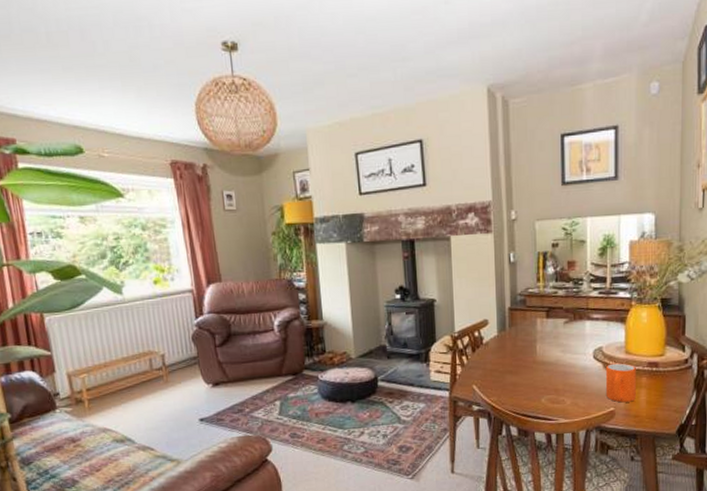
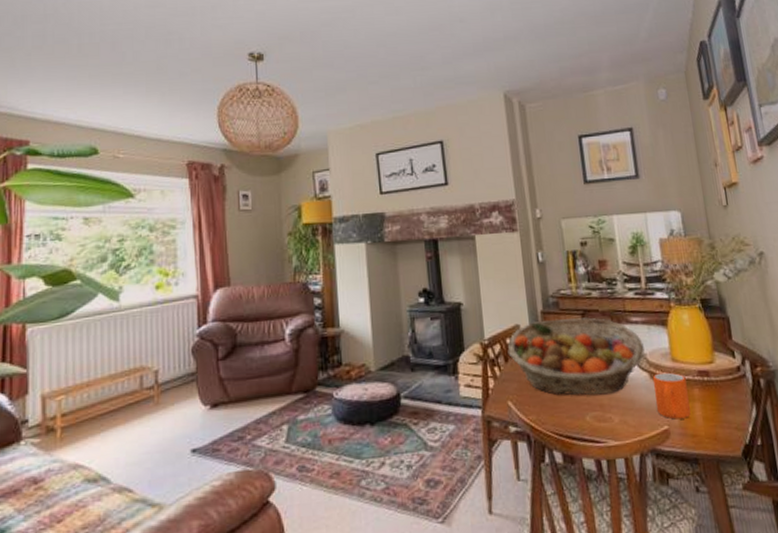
fruit basket: none [475,314,603,382] -> present [507,317,646,396]

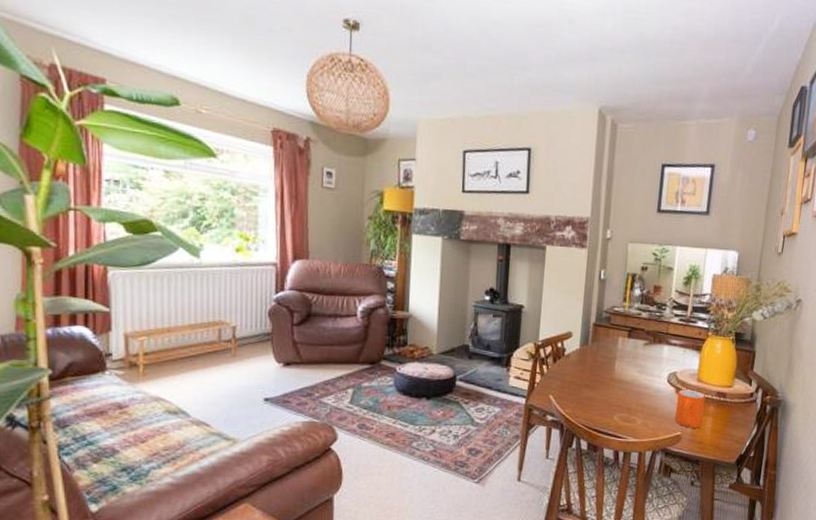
fruit basket: present [507,317,646,396] -> none [557,332,677,401]

